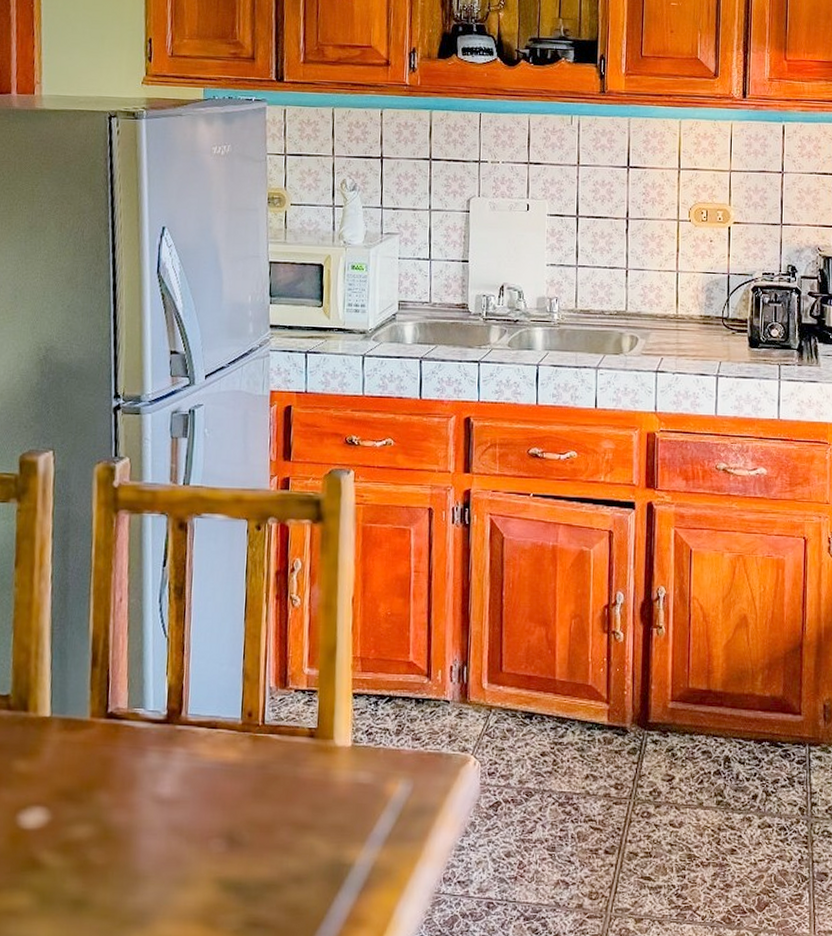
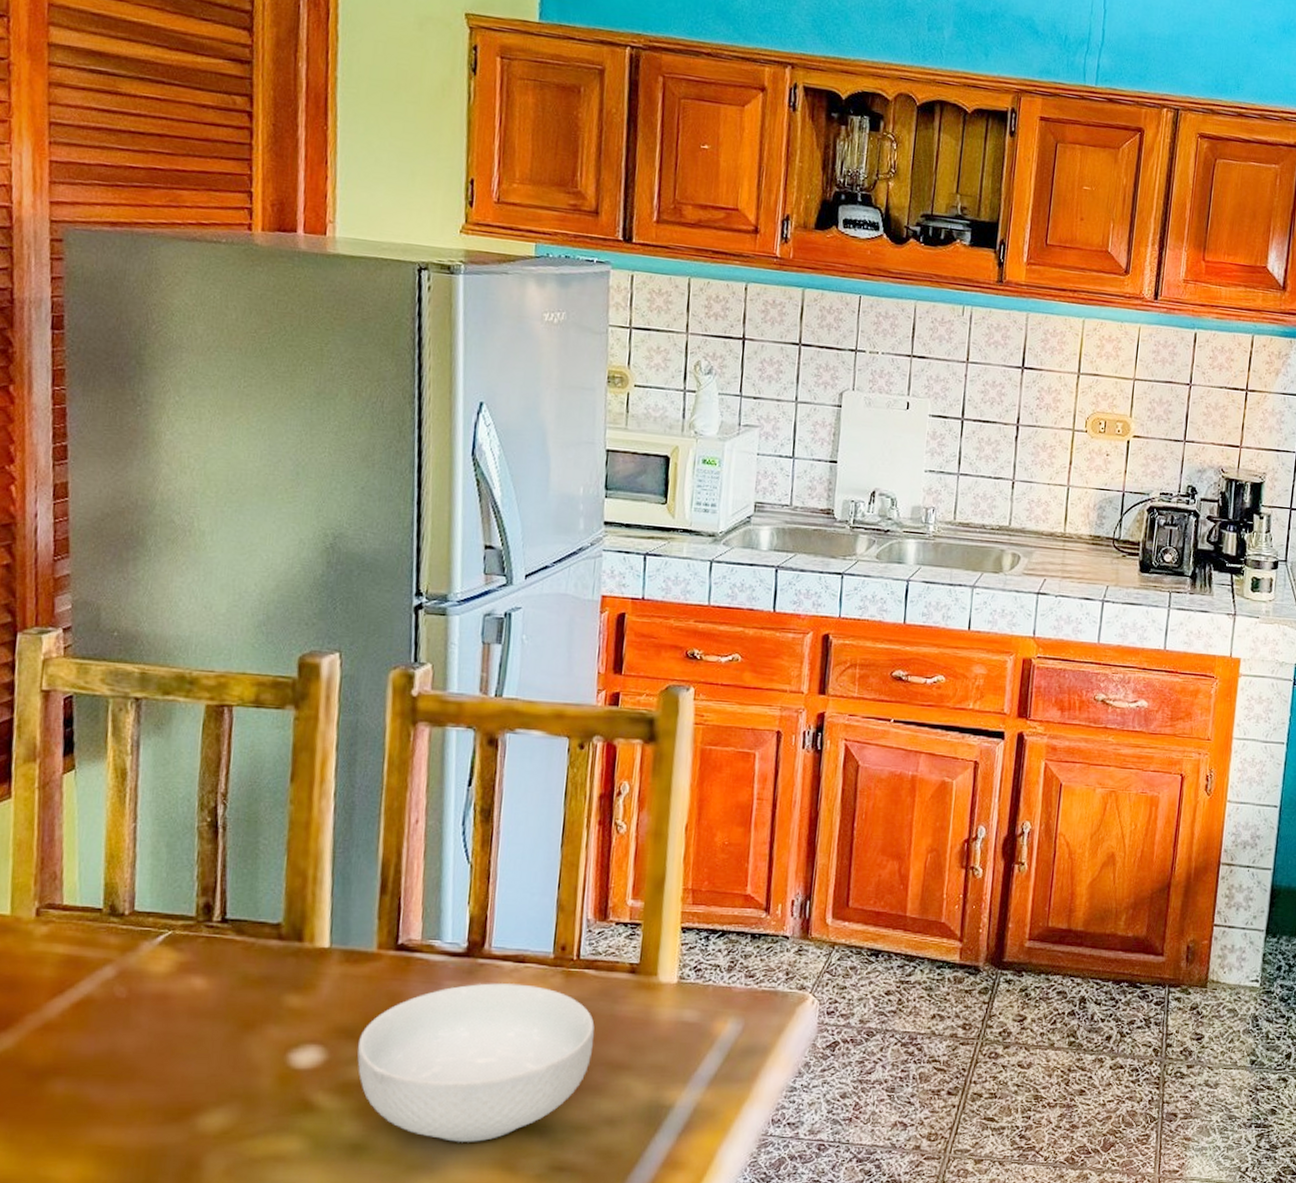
cereal bowl: none [76,748,281,899] -> present [357,983,595,1142]

